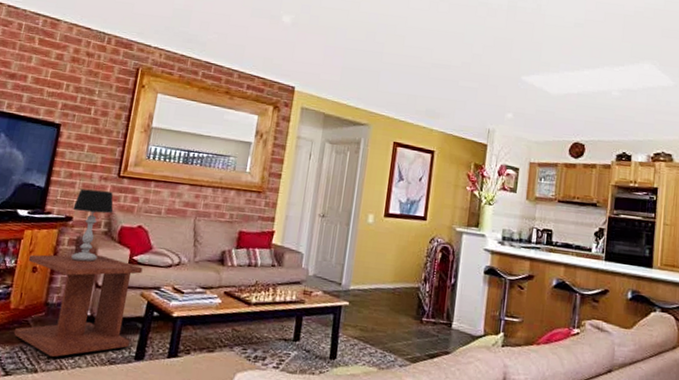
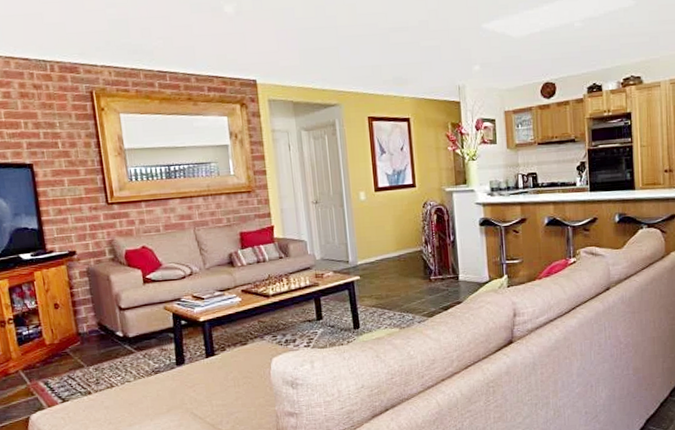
side table: present [13,254,143,357] -> none [46,280,168,378]
table lamp: present [71,188,114,262] -> none [73,220,113,291]

